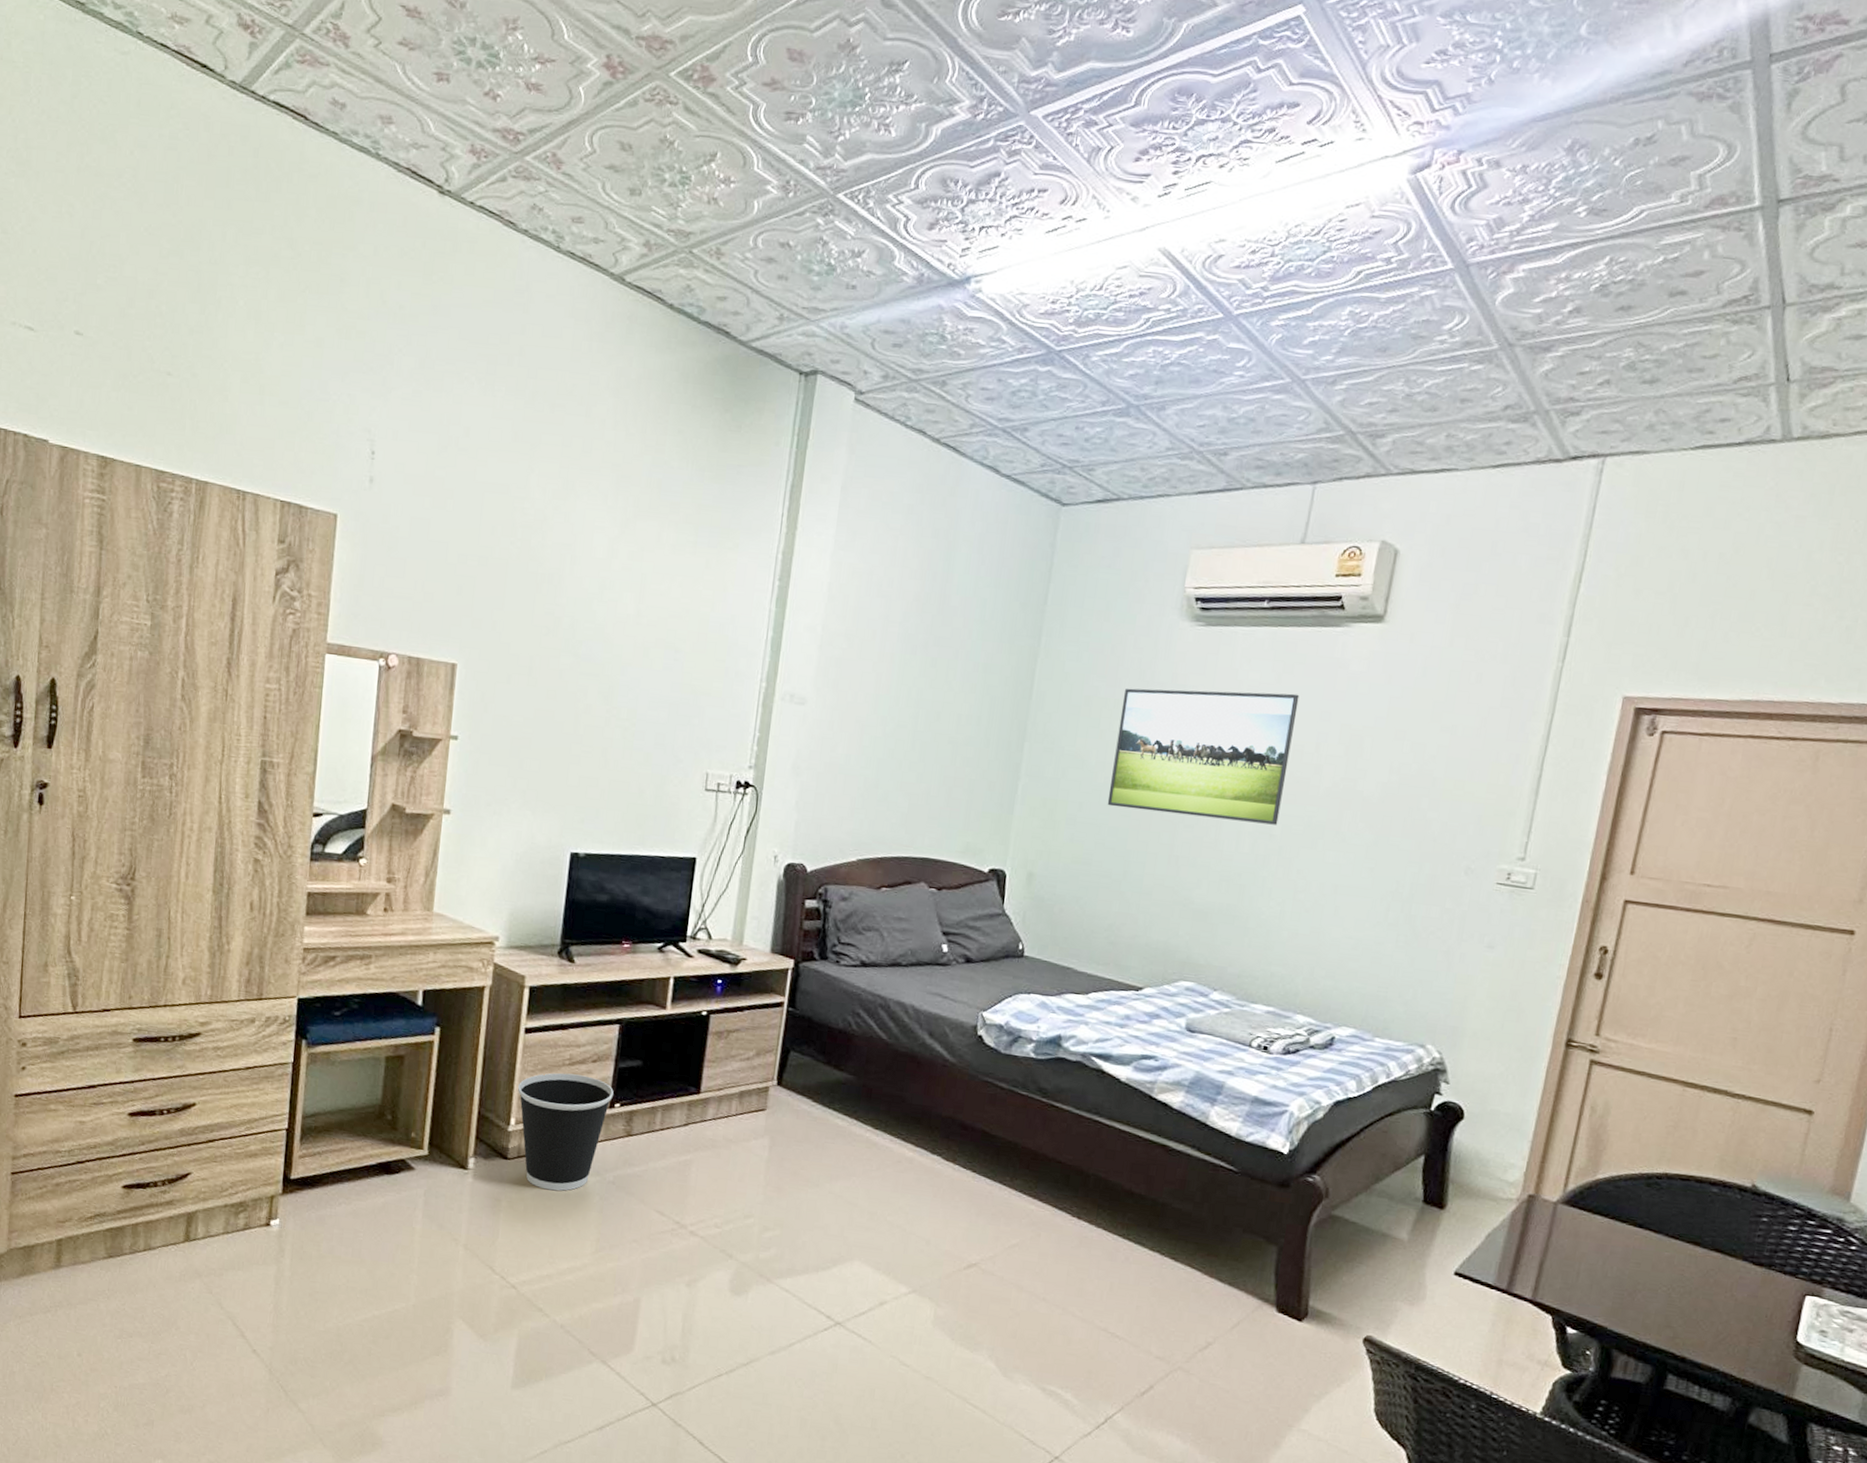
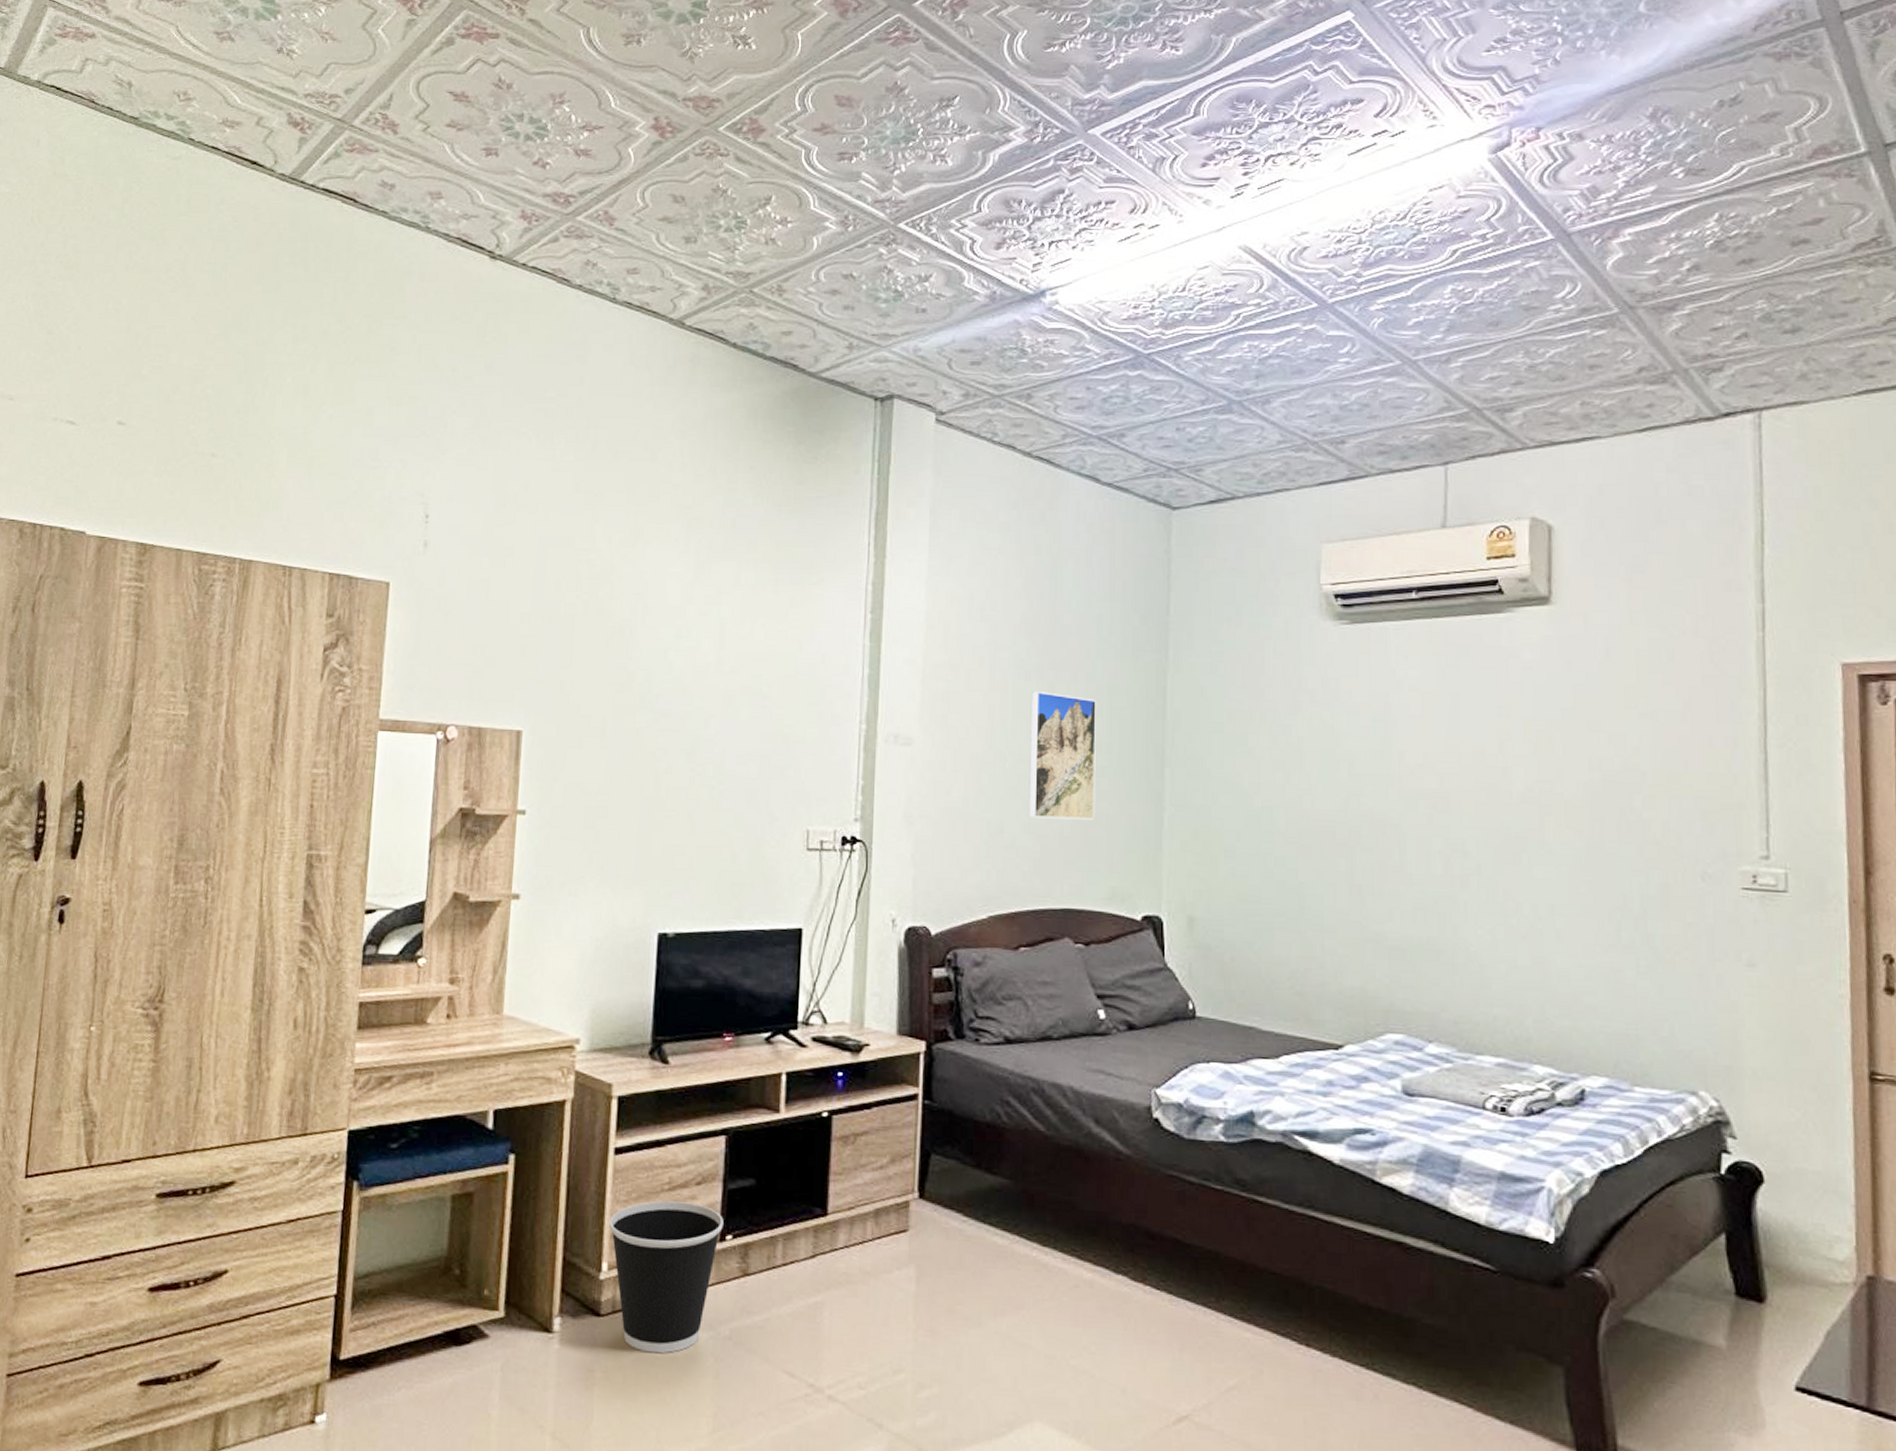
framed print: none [901,665,972,784] -> present [1028,692,1096,820]
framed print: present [1107,688,1300,825] -> none [1268,690,1471,840]

